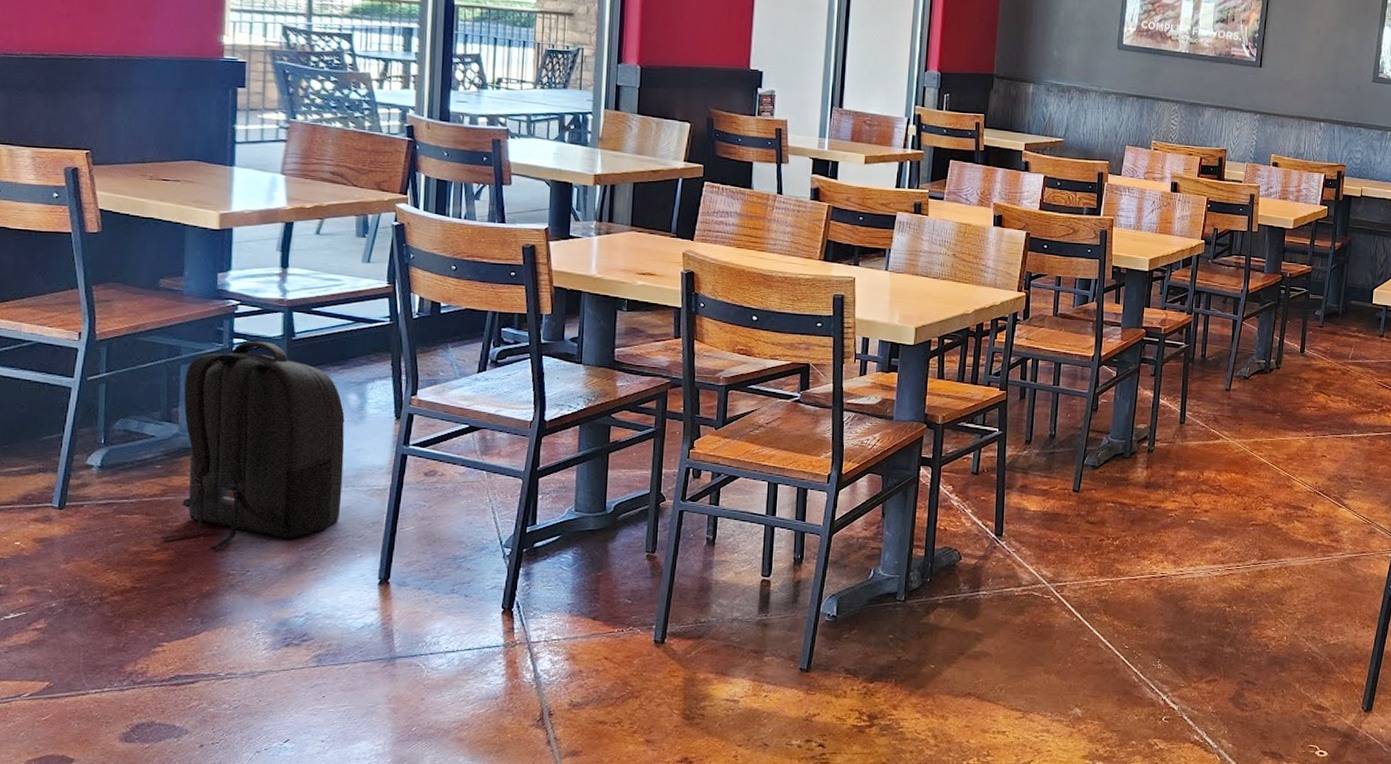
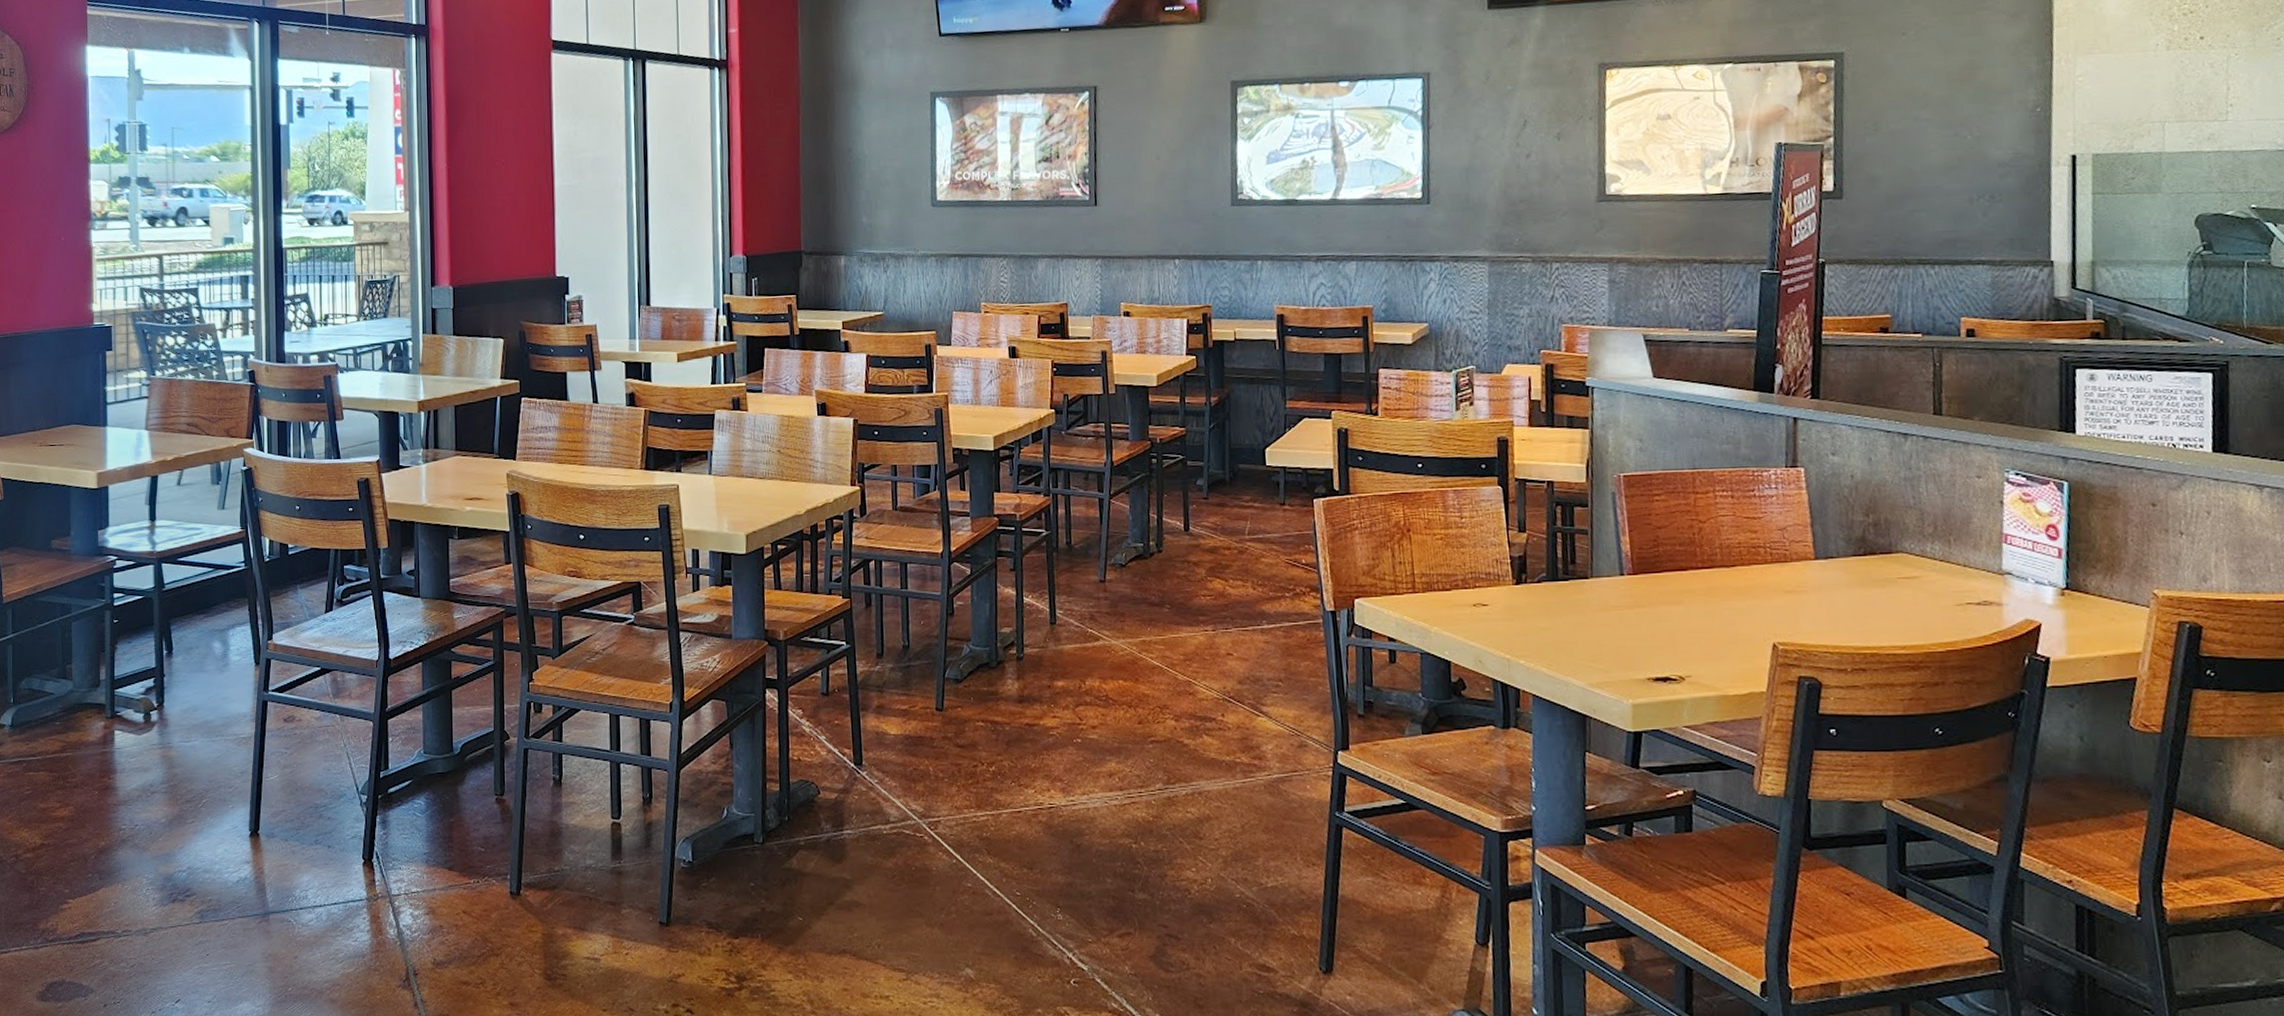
backpack: present [161,340,345,550] -> none [63,594,213,805]

